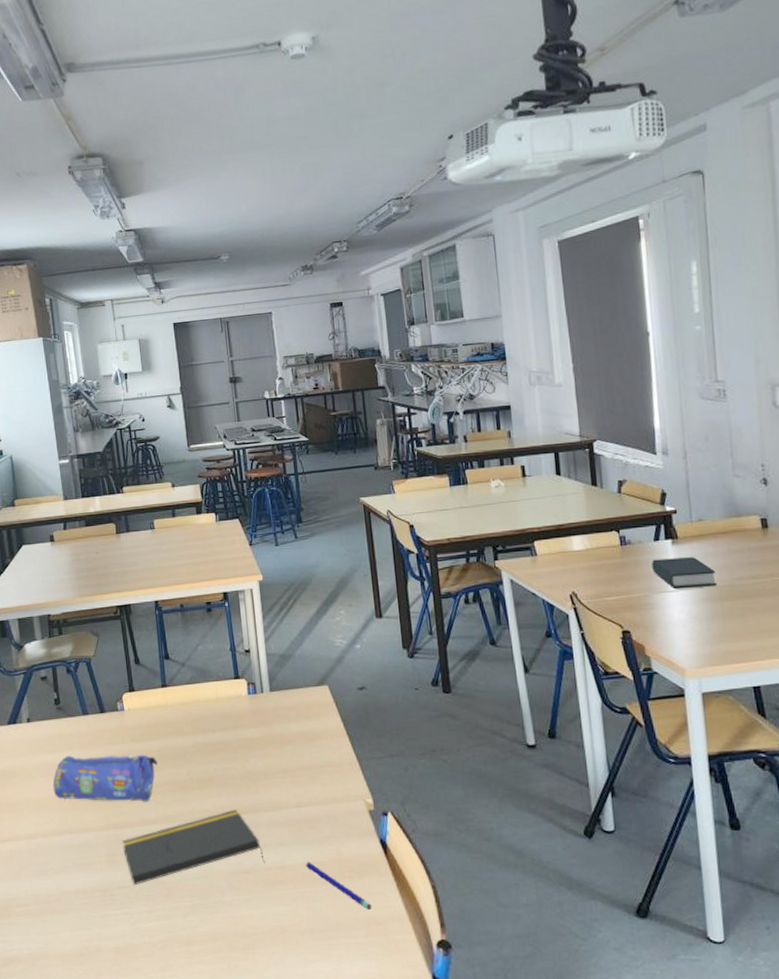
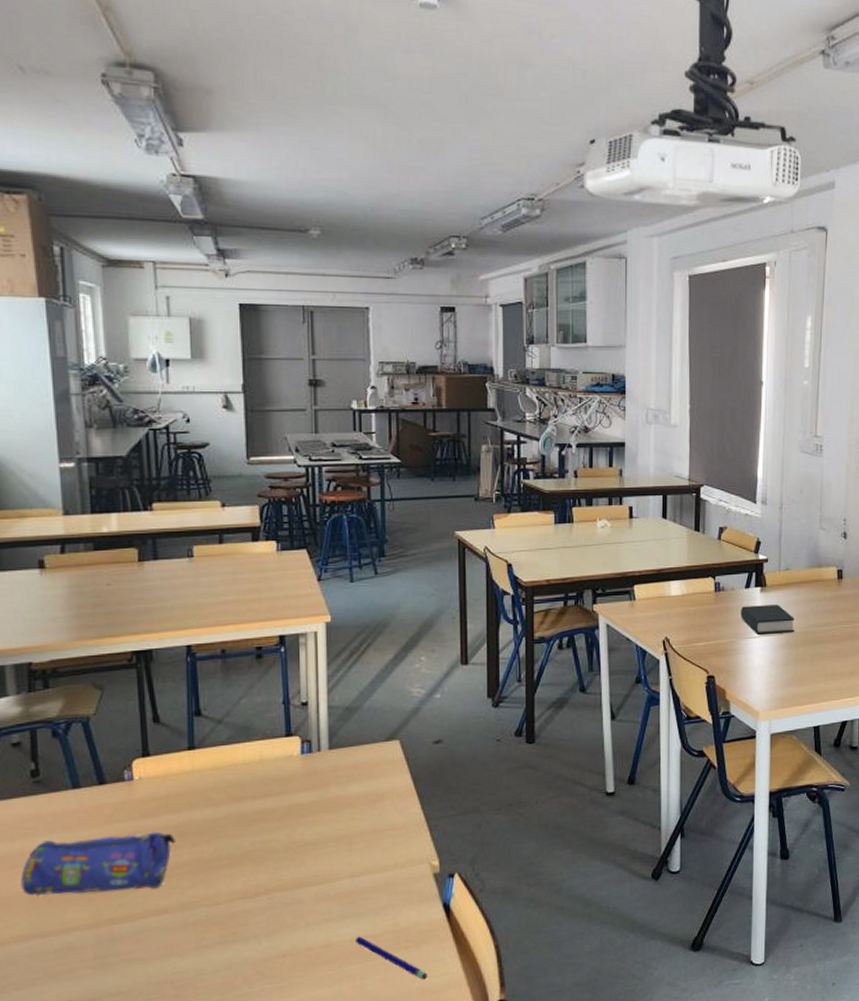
notepad: present [122,809,265,885] -> none [119,886,306,990]

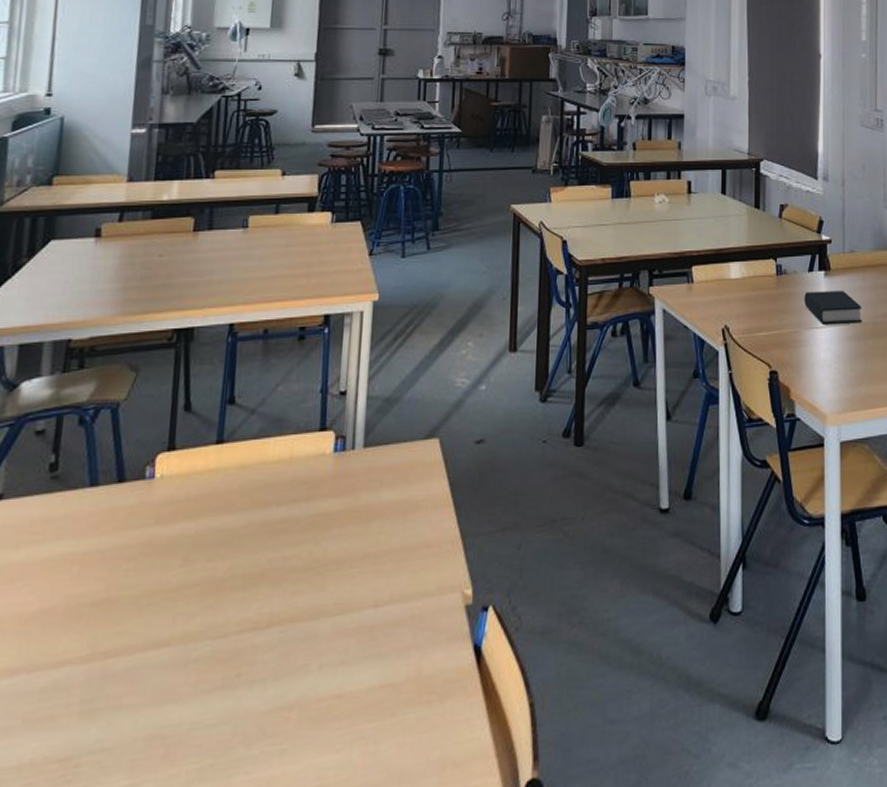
pencil case: present [21,831,175,897] -> none [16,542,189,619]
pen: present [355,936,428,980] -> none [372,684,451,748]

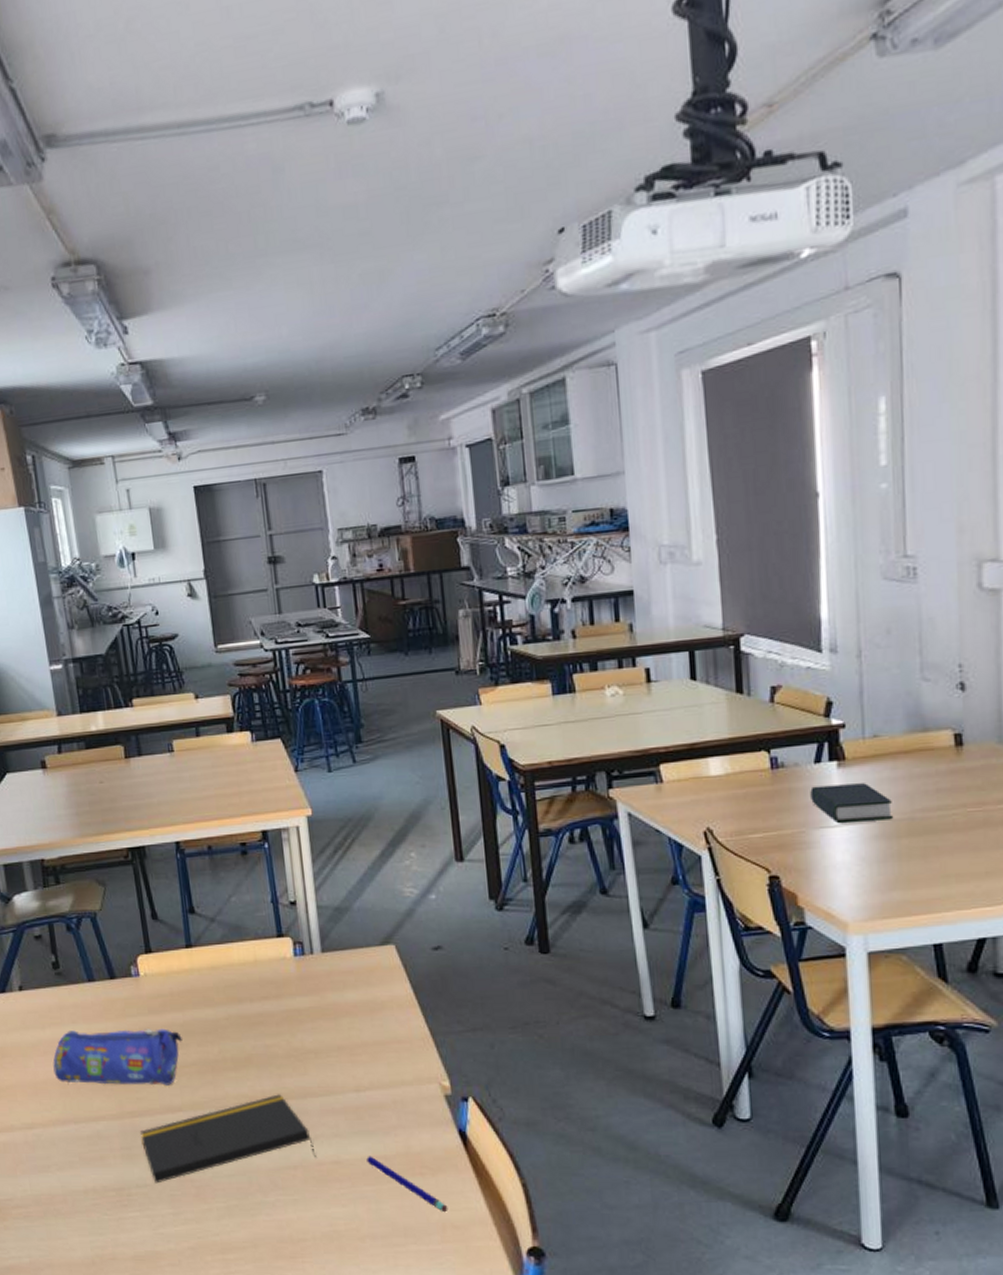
pencil case: none [16,542,189,619] -> present [53,1028,182,1085]
notepad: none [109,616,317,746] -> present [140,1094,316,1184]
pen: none [372,684,451,748] -> present [366,1156,448,1213]

